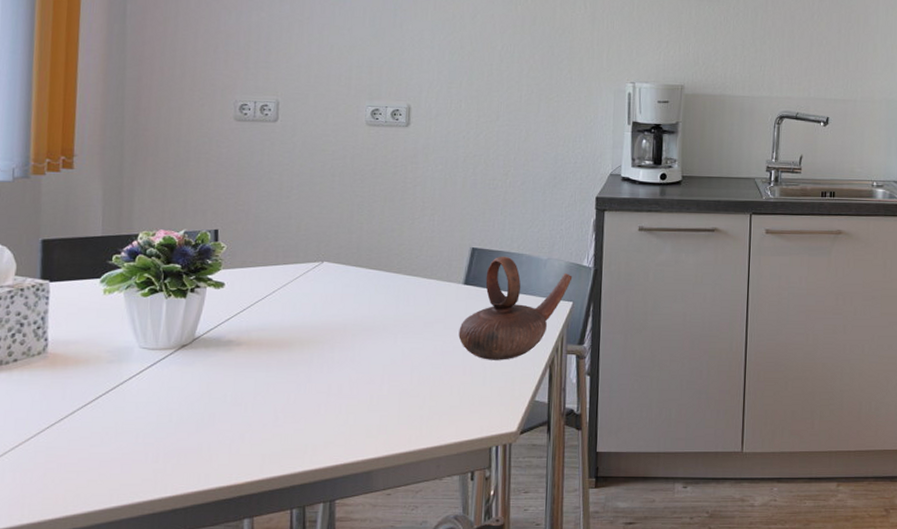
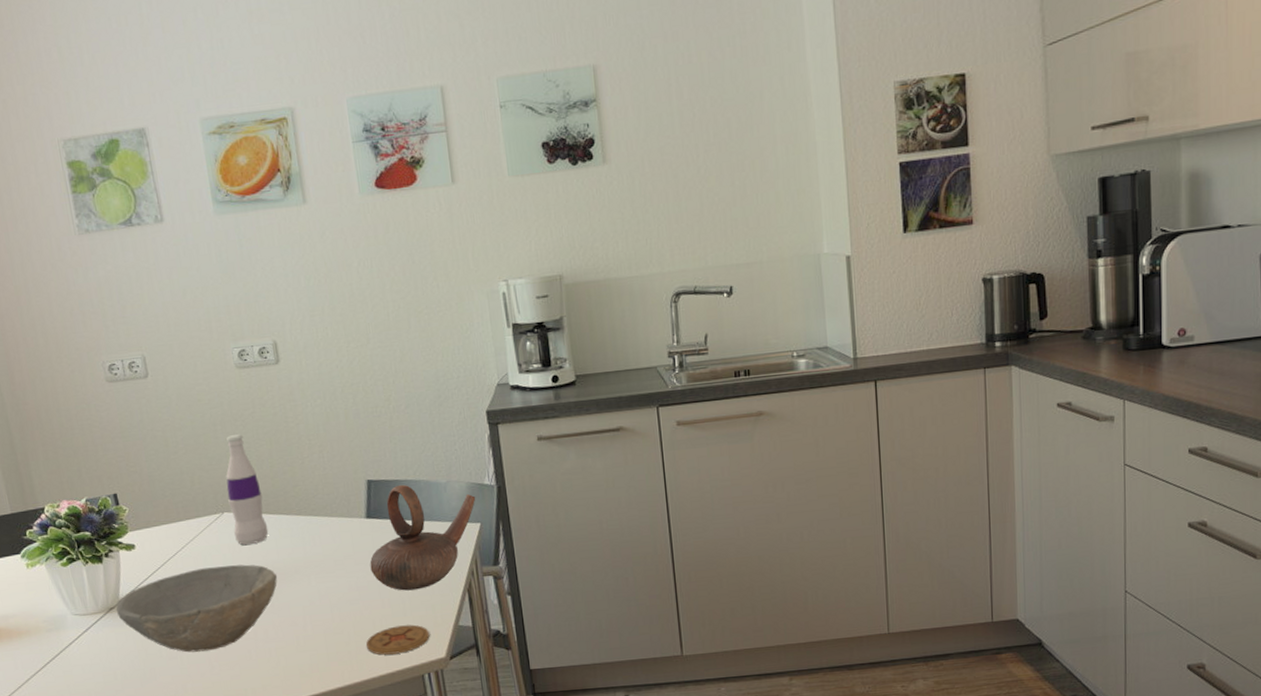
bowl: none [188,315,364,401] -> present [116,564,278,653]
bottle: none [329,188,366,296] -> present [226,434,269,545]
coaster: none [439,395,505,423] -> present [365,624,430,655]

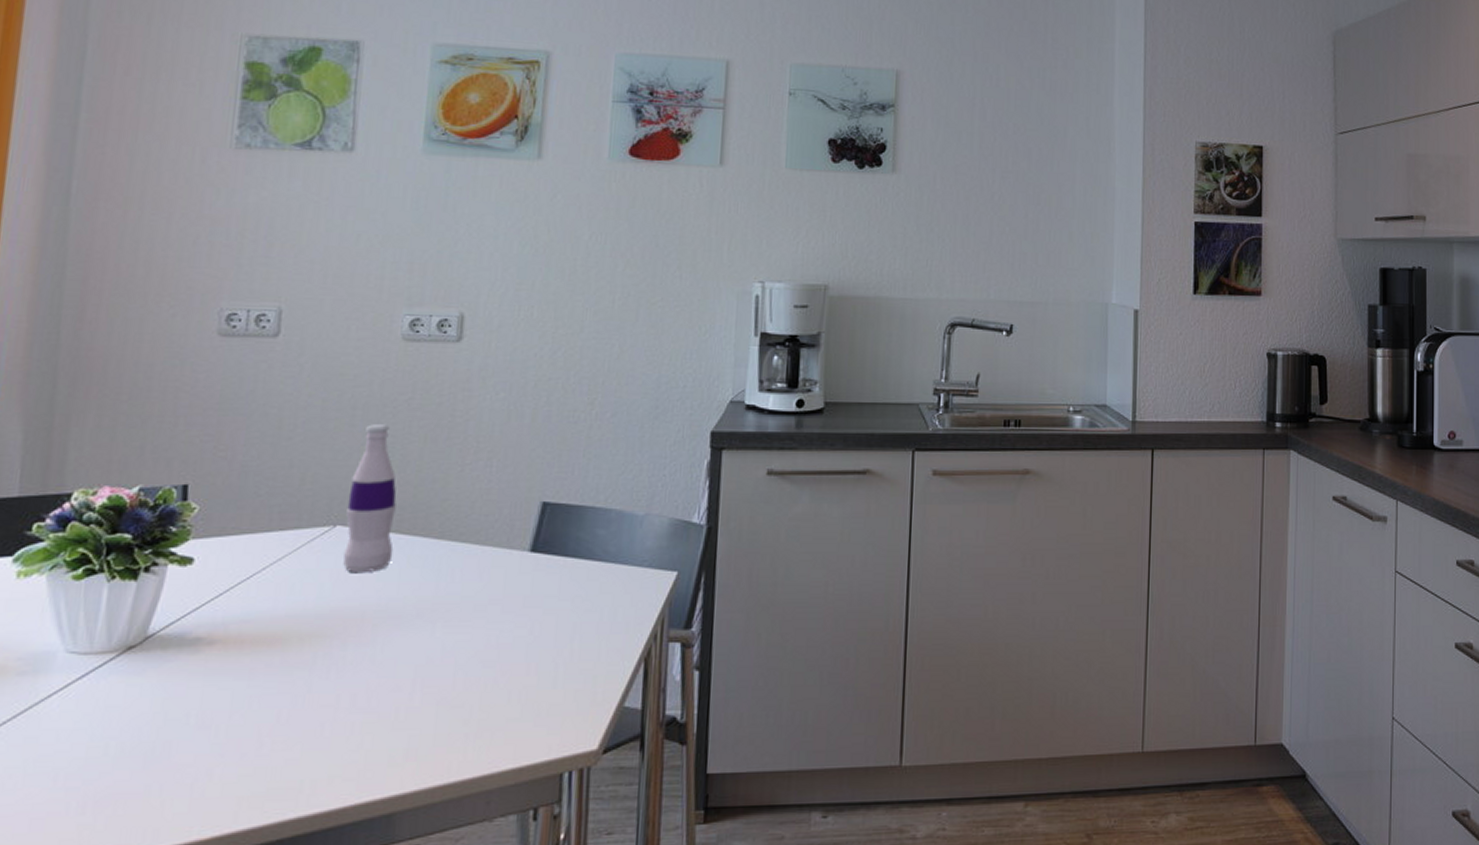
bowl: present [116,564,278,653] -> none [136,599,390,721]
coaster: present [365,624,430,655] -> none [491,701,583,742]
teapot: present [370,484,476,591] -> none [521,512,678,654]

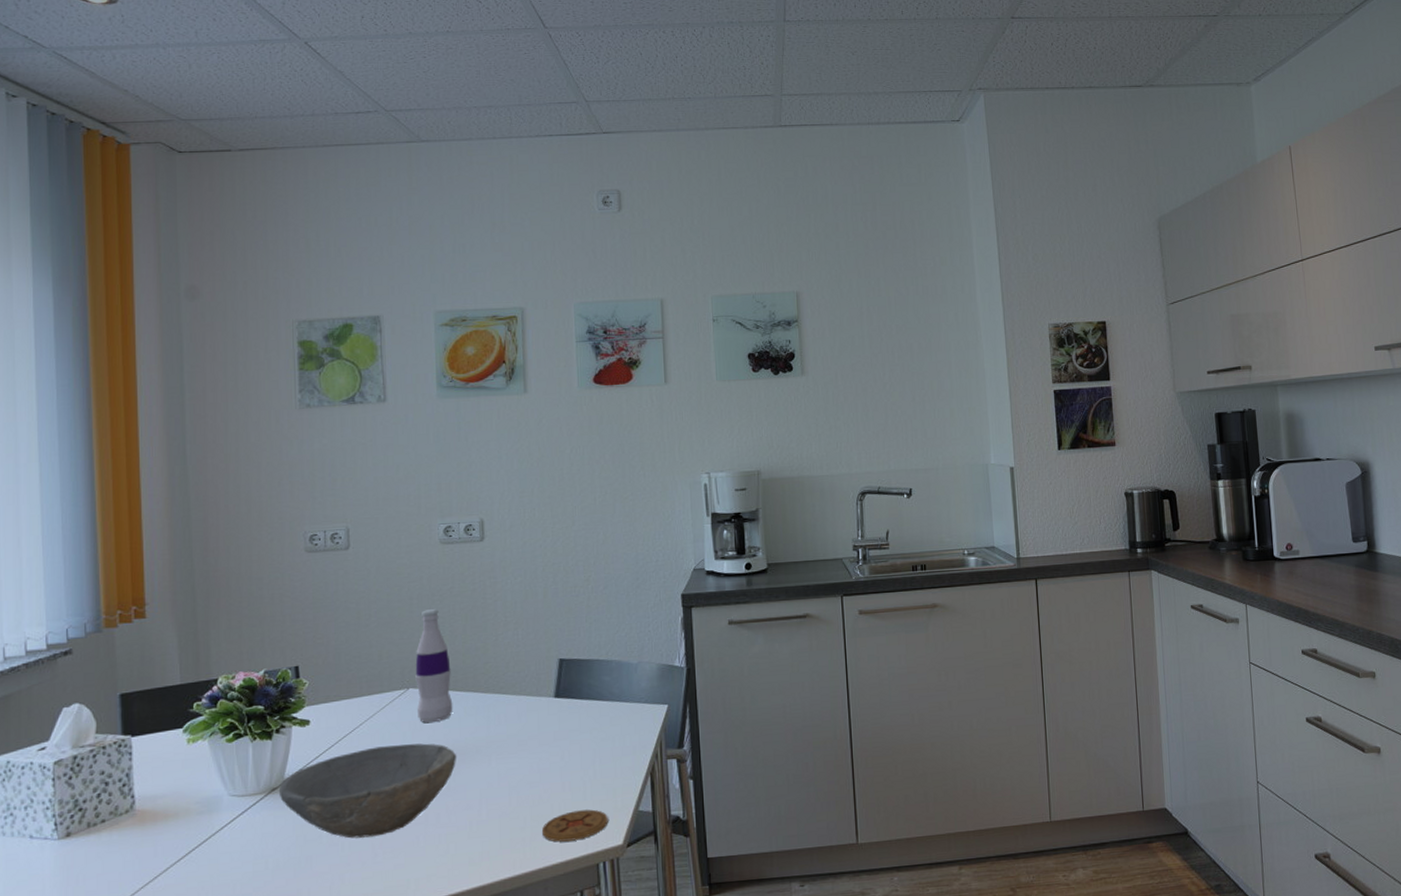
bowl: none [136,599,390,721] -> present [278,743,457,839]
coaster: none [491,701,583,742] -> present [541,809,608,842]

